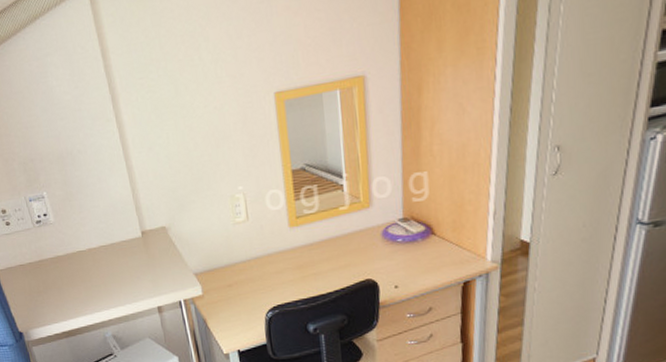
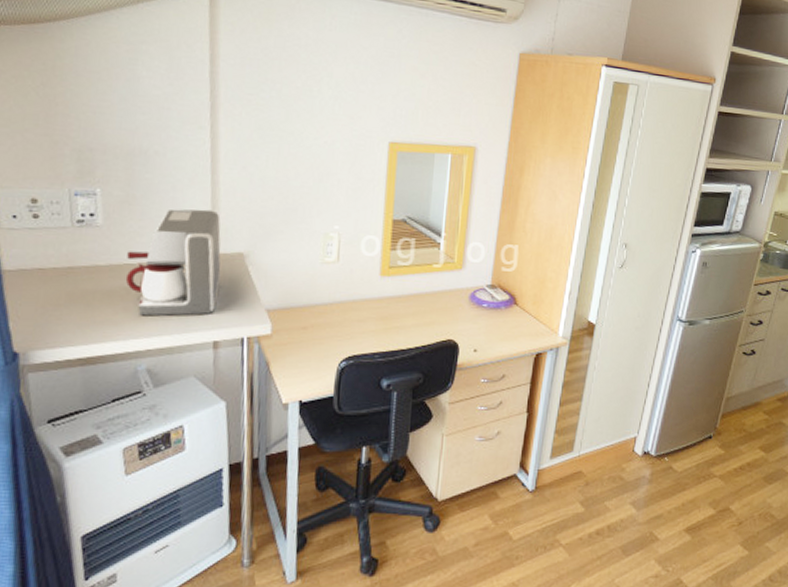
coffee maker: none [77,193,153,293] -> present [125,209,221,316]

